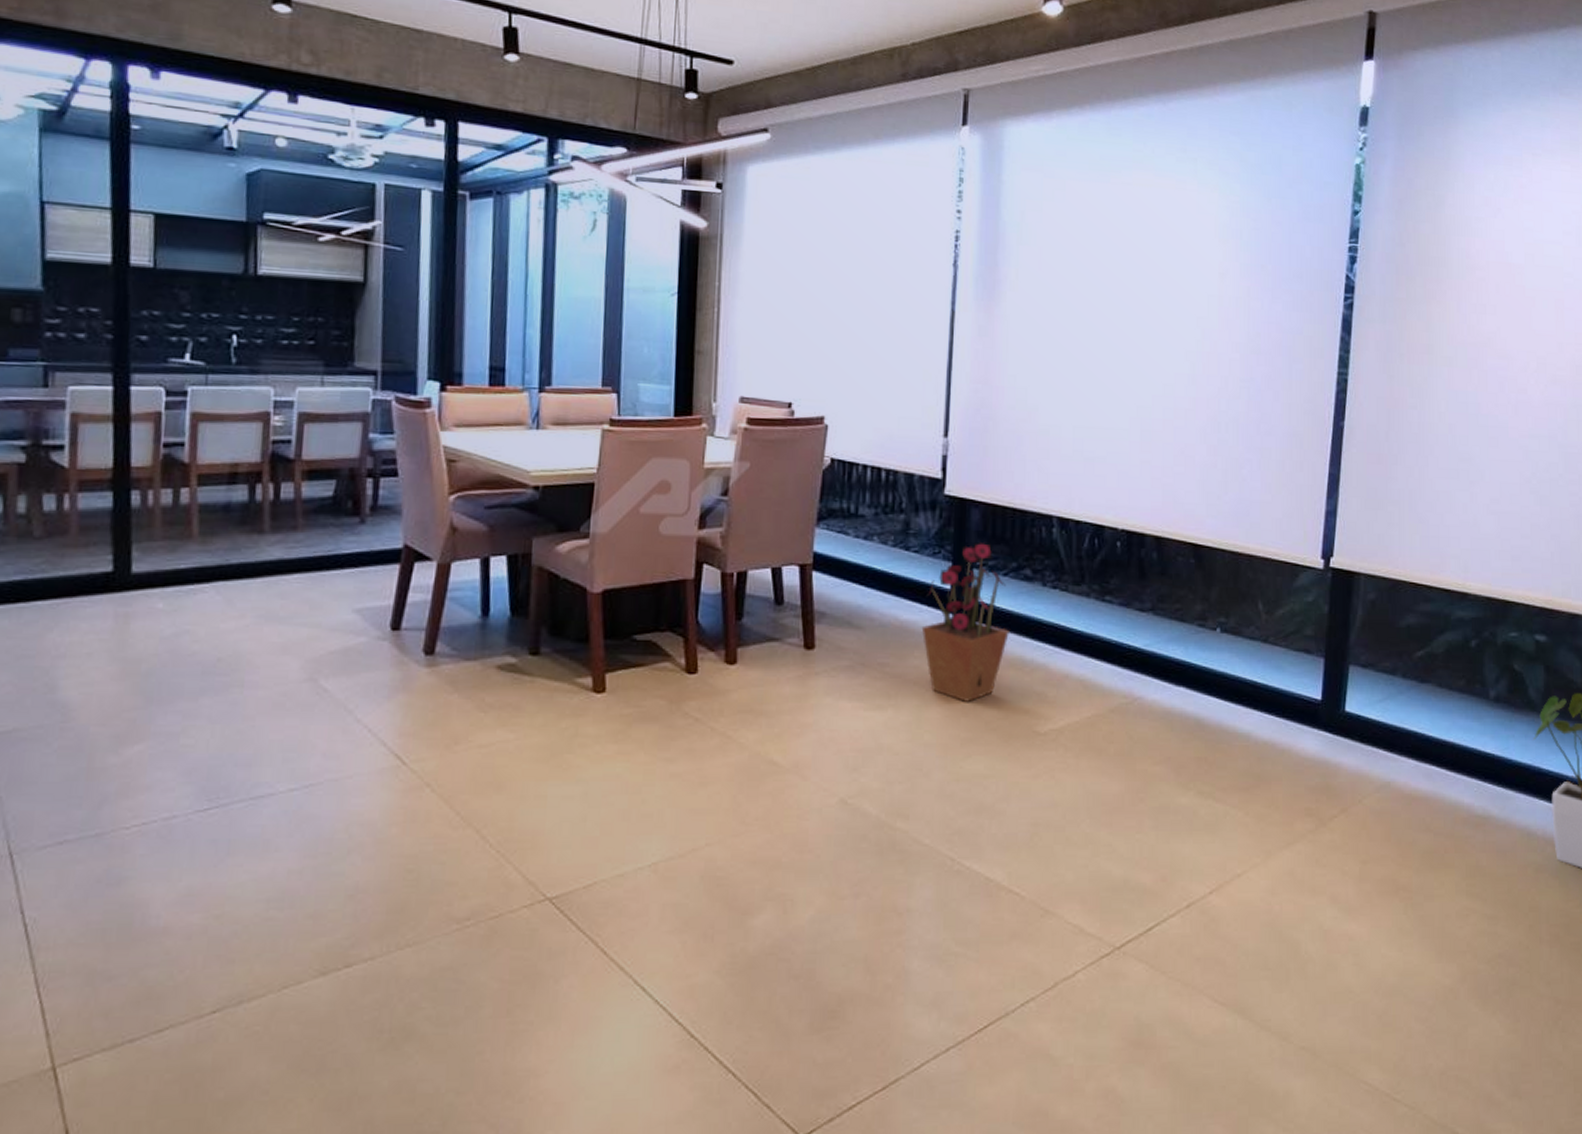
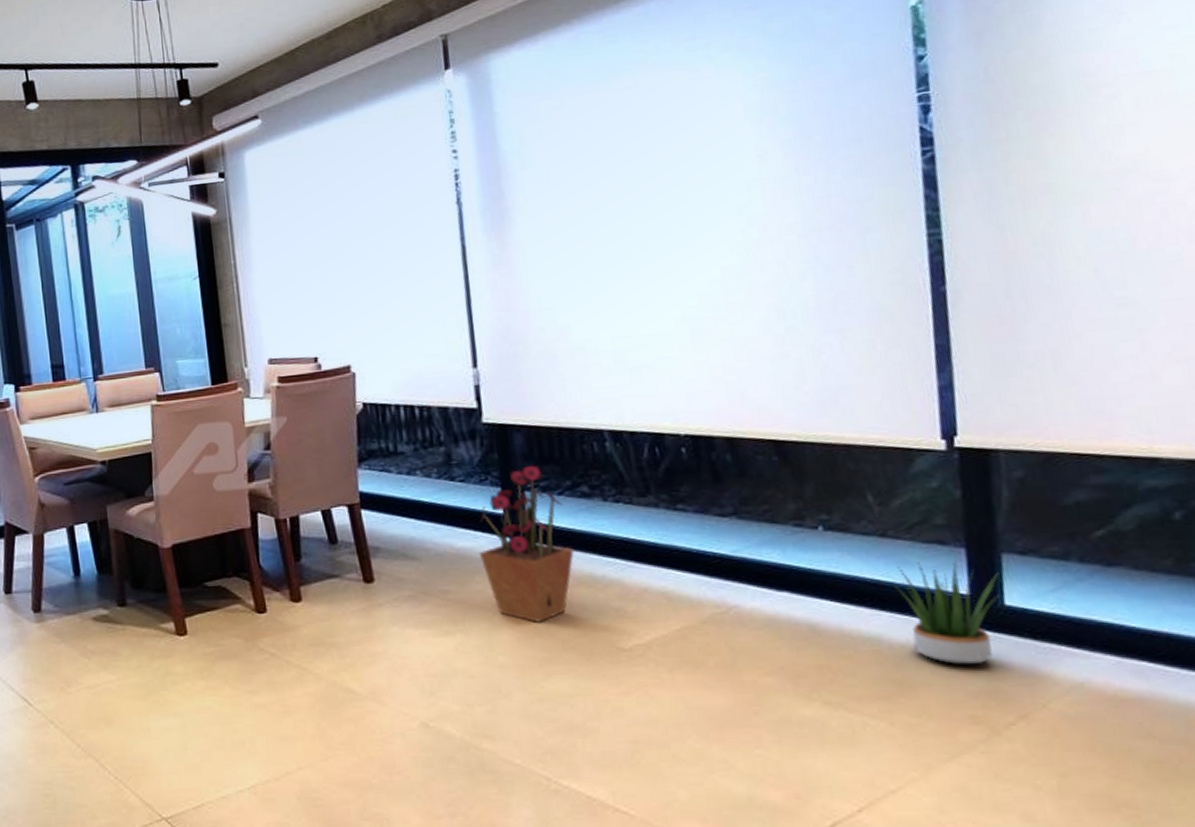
potted plant: none [1266,668,1346,763] -> present [892,560,1000,666]

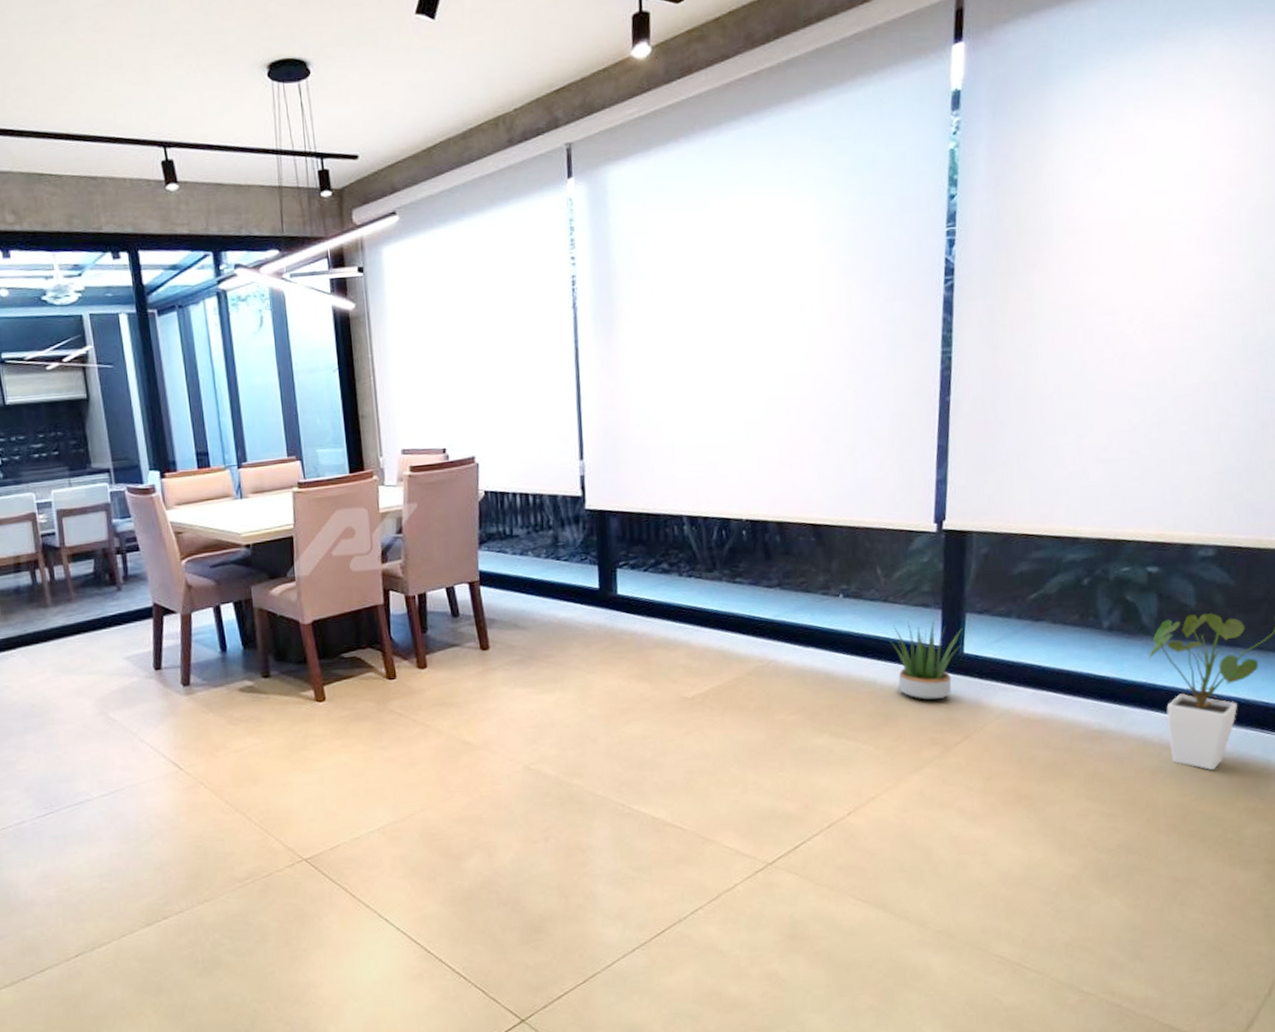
potted plant: present [478,464,574,623] -> none [577,545,654,679]

